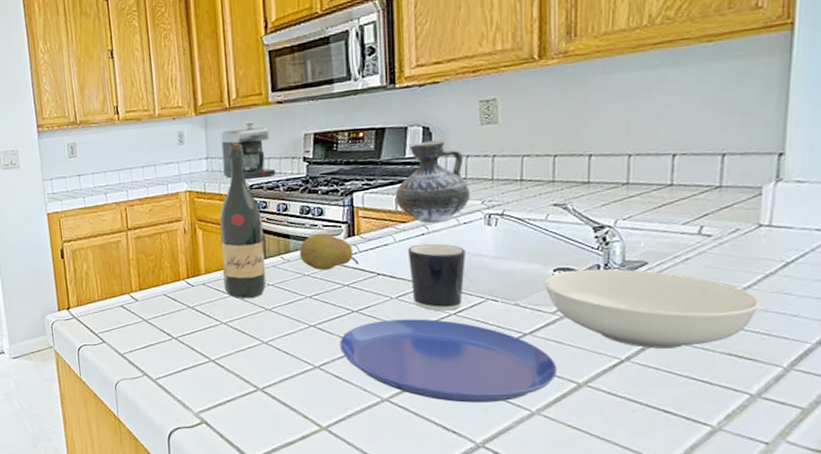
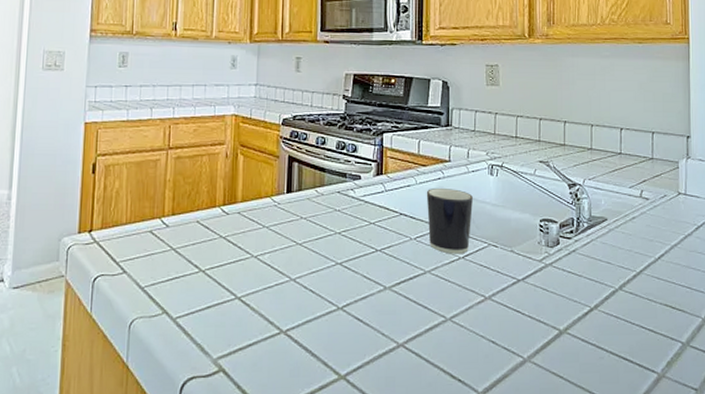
wine bottle: present [219,143,267,298] -> none [259,73,302,230]
coffee maker: present [221,127,277,179] -> none [270,61,318,110]
fruit: present [299,233,359,270] -> none [332,169,385,207]
plate: present [340,318,558,403] -> none [363,261,544,349]
ceramic jug: present [395,139,471,224] -> none [418,93,478,169]
bowl: present [543,268,761,349] -> none [533,221,684,298]

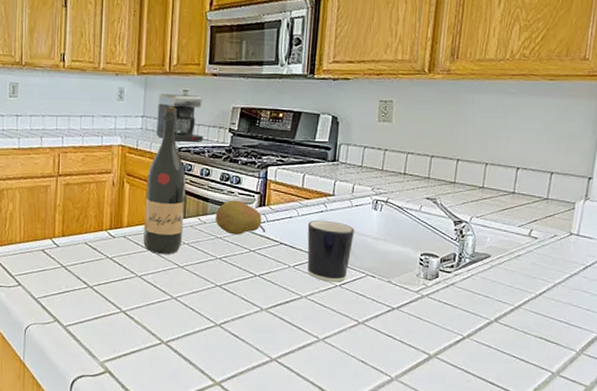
wine bottle: none [259,73,302,230] -> present [143,106,186,254]
coffee maker: none [270,61,318,110] -> present [156,94,204,142]
fruit: none [332,169,385,207] -> present [214,200,266,235]

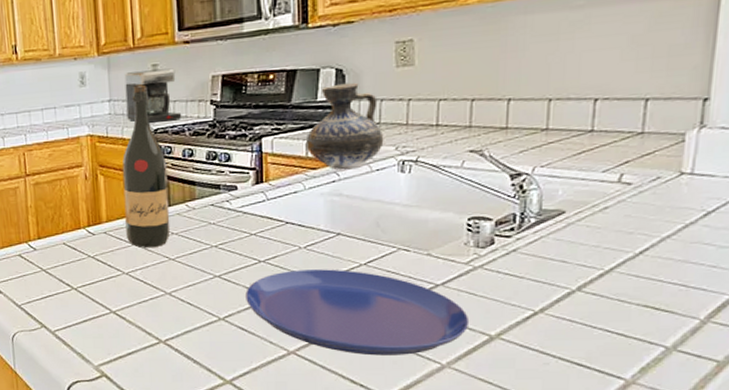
fruit: present [214,200,266,235] -> none [204,179,267,219]
plate: none [240,286,415,368] -> present [245,269,470,356]
ceramic jug: none [302,129,364,203] -> present [305,82,384,170]
mug: present [307,220,354,282] -> none [317,191,377,261]

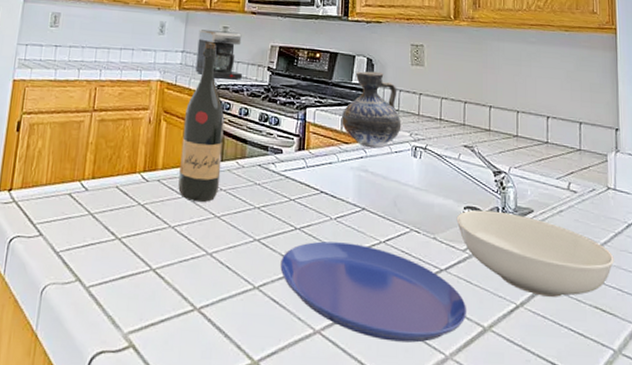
bowl: none [457,217,680,300] -> present [456,210,614,297]

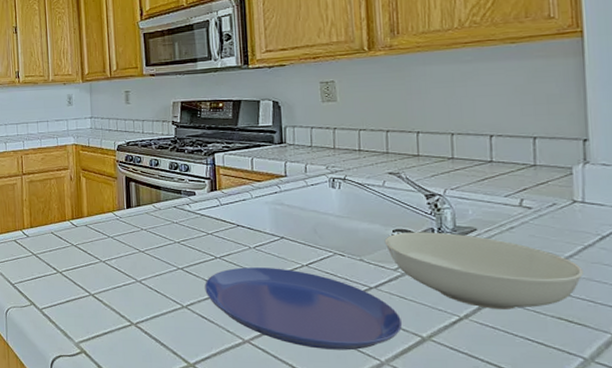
wine bottle: present [178,42,225,202] -> none [100,106,141,240]
coffee maker: present [195,29,243,80] -> none [103,95,149,137]
ceramic jug: present [341,71,402,149] -> none [250,112,316,184]

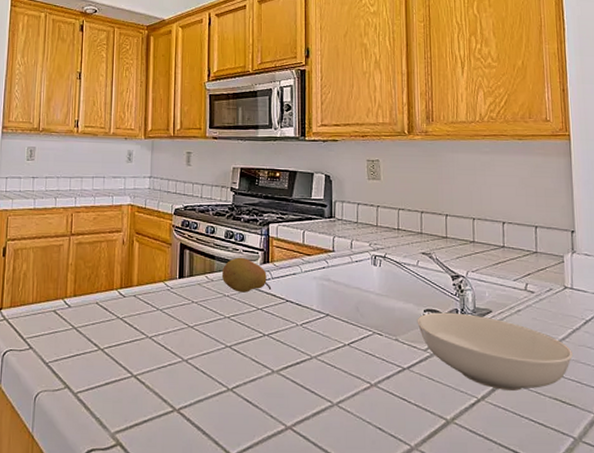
fruit: none [168,186,221,219] -> present [221,257,272,293]
plate: present [205,267,403,351] -> none [251,346,431,436]

